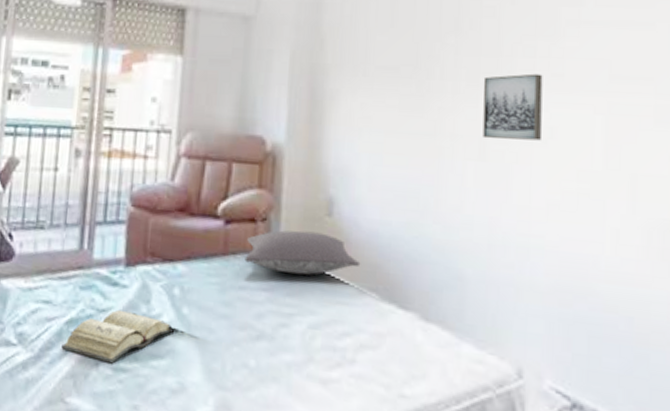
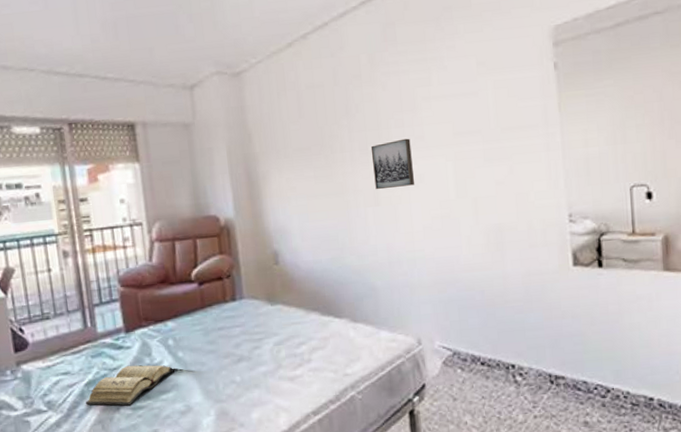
pillow: present [244,230,361,276] -> none [218,277,304,312]

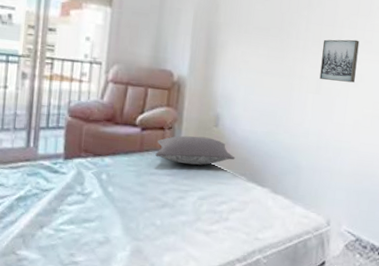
diary: present [86,365,176,406] -> none [12,189,103,227]
pillow: none [218,277,304,312] -> present [155,135,236,166]

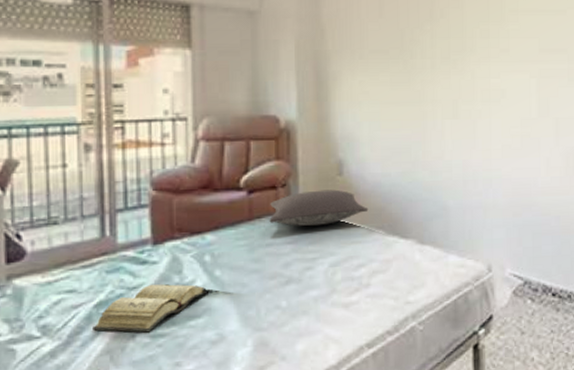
diary: none [12,189,103,227] -> present [93,284,210,333]
wall art: present [319,39,360,83] -> none [453,50,496,102]

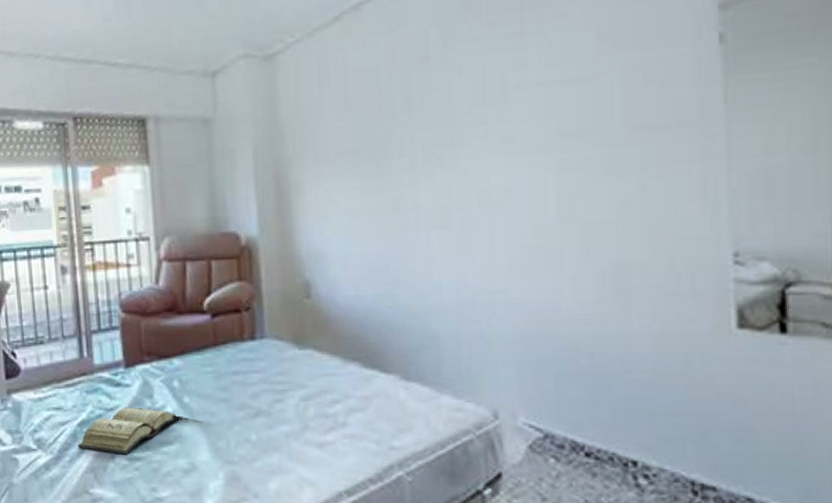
pillow: present [269,189,369,227] -> none [234,314,342,355]

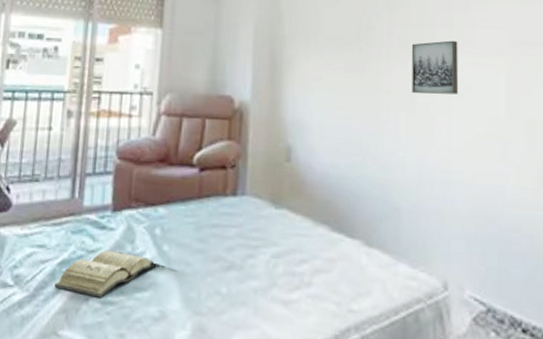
wall art: none [438,139,498,208] -> present [411,40,458,95]

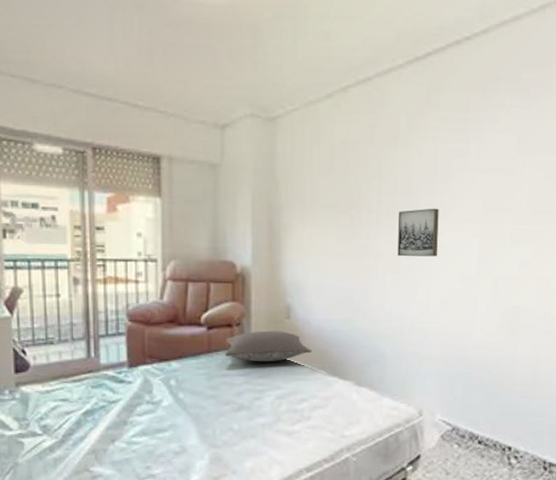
diary: present [54,250,157,298] -> none [81,400,174,440]
pillow: none [217,175,315,213] -> present [225,330,312,363]

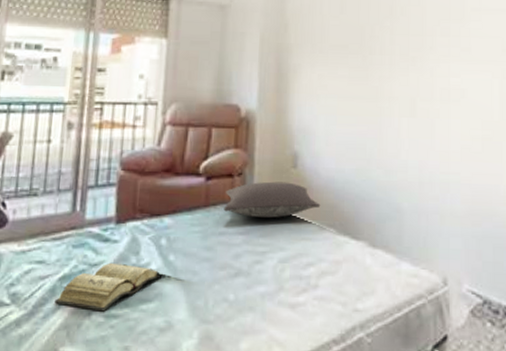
diary: none [81,400,174,440] -> present [55,262,163,312]
wall art: present [397,208,439,257] -> none [412,48,455,100]

